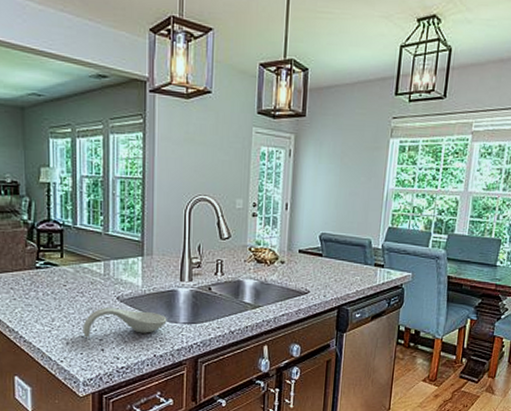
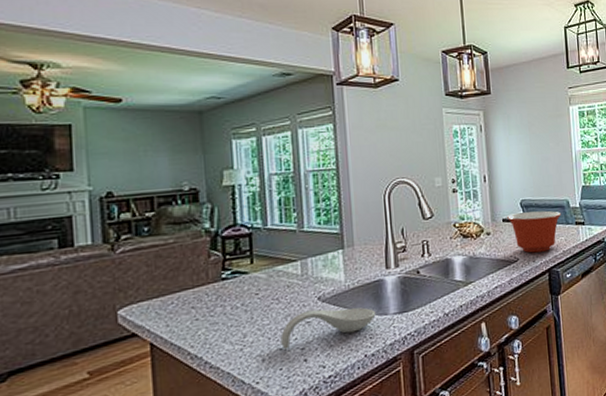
mixing bowl: none [304,246,361,288] -> present [507,210,562,253]

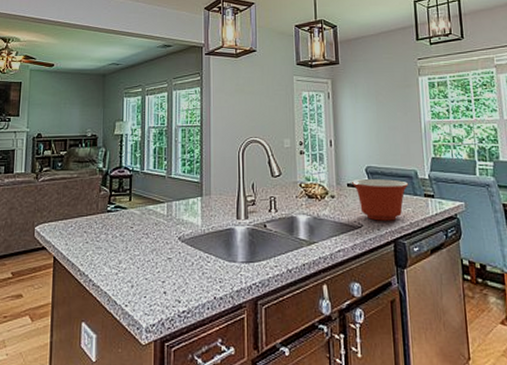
spoon rest: present [280,307,376,349] -> none [147,248,226,280]

